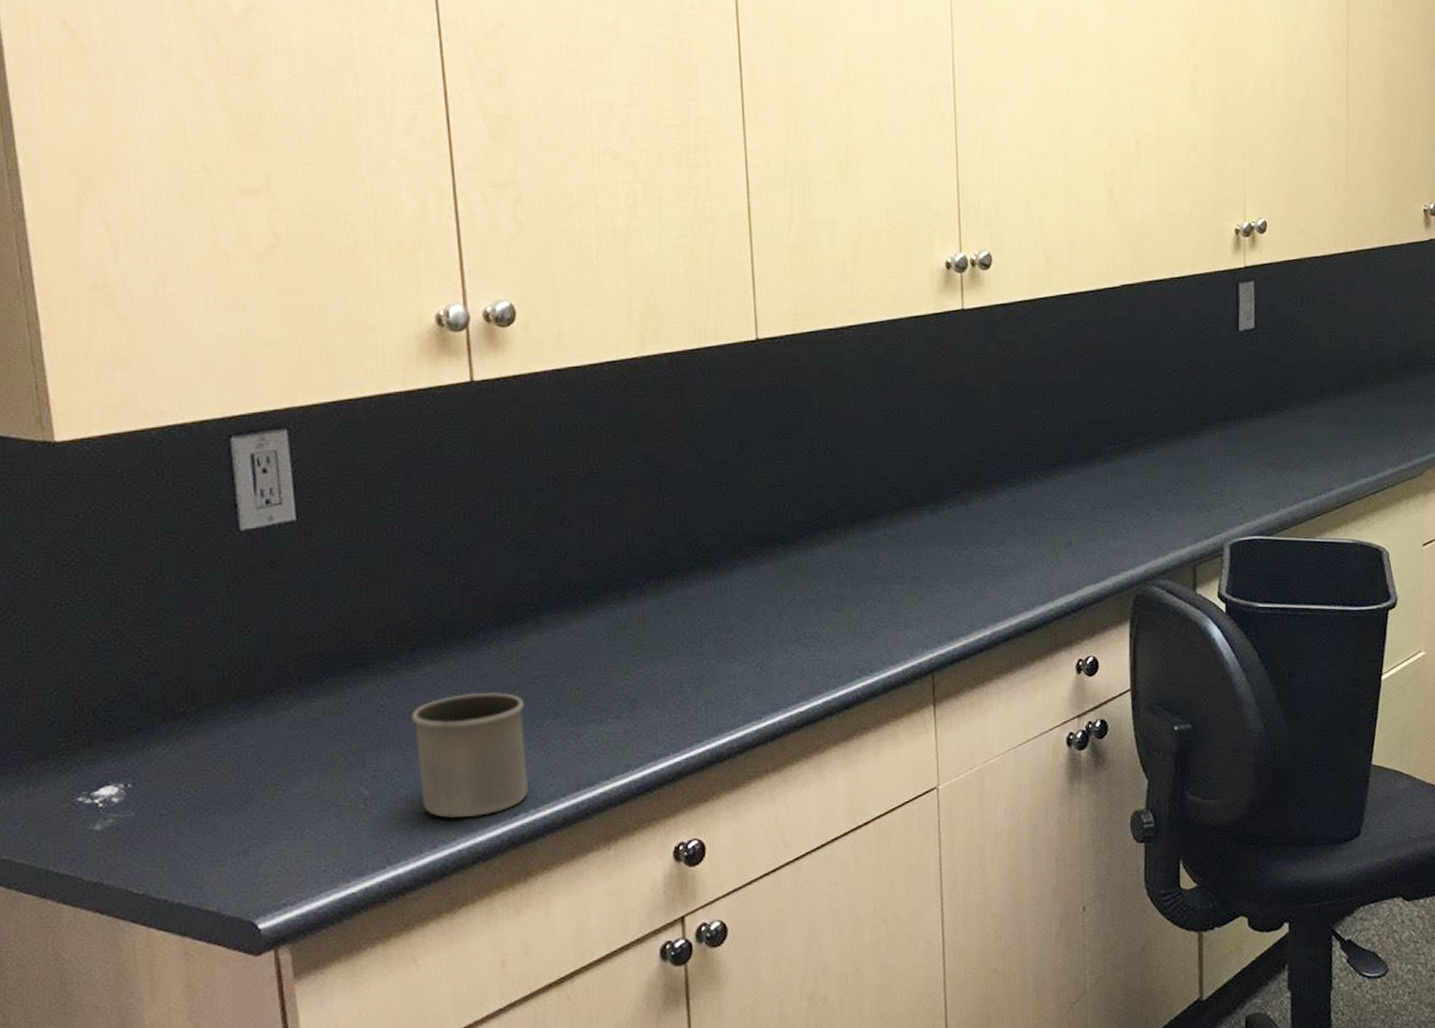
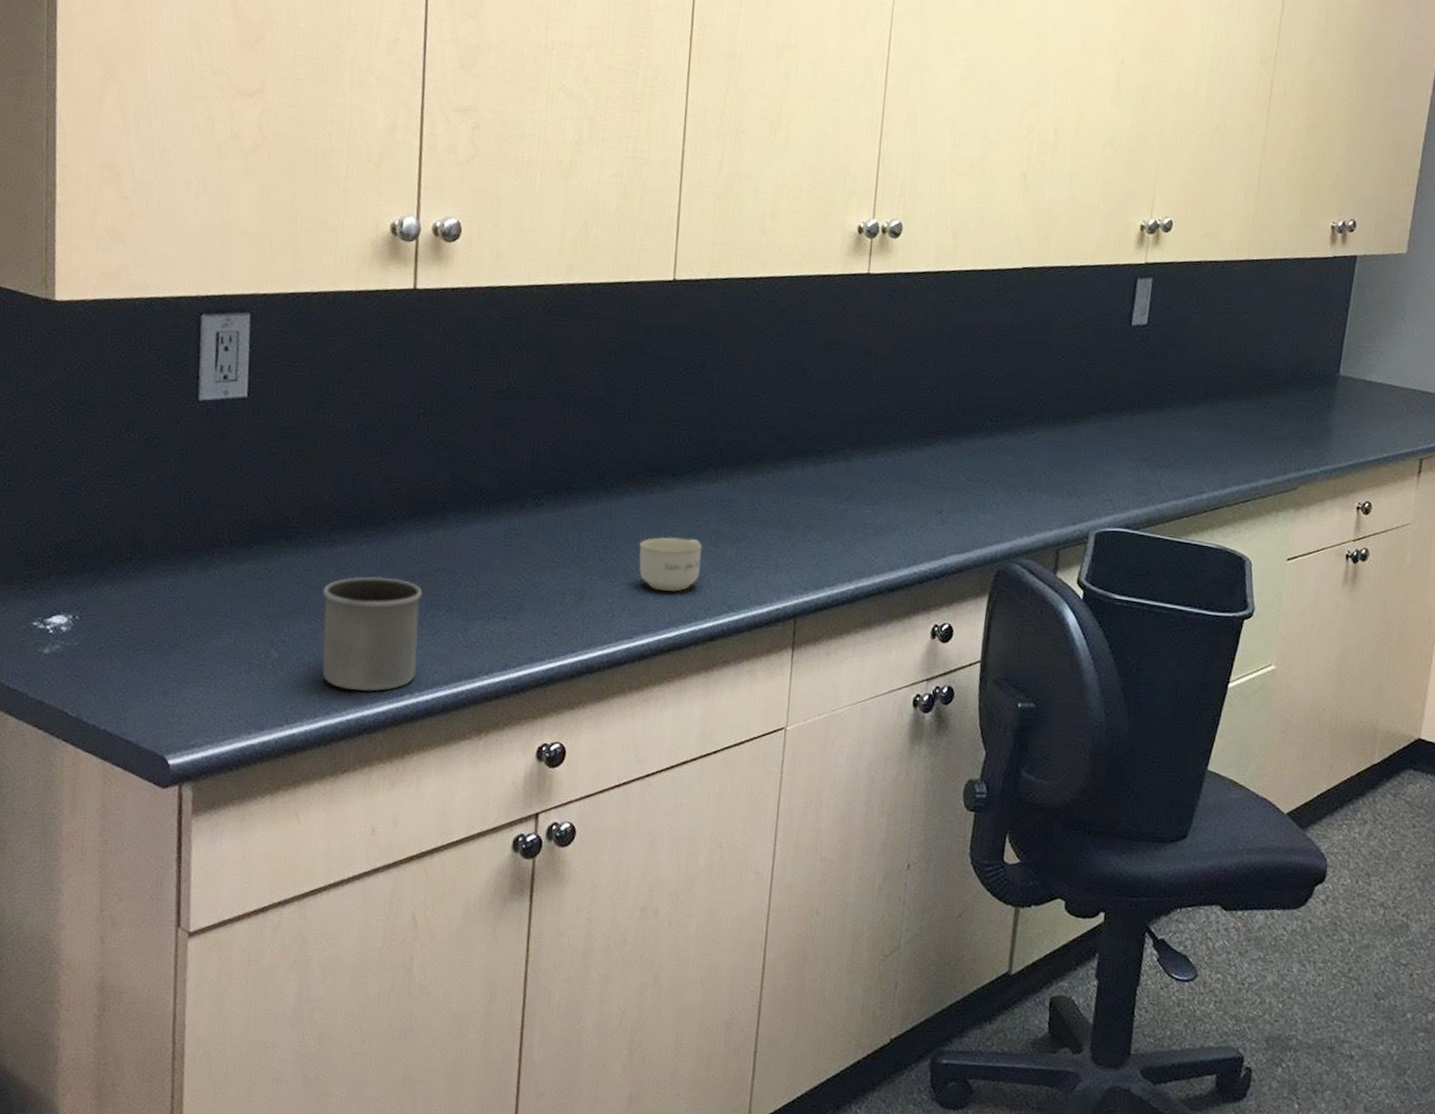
cup: none [756,605,825,665] -> present [639,537,702,592]

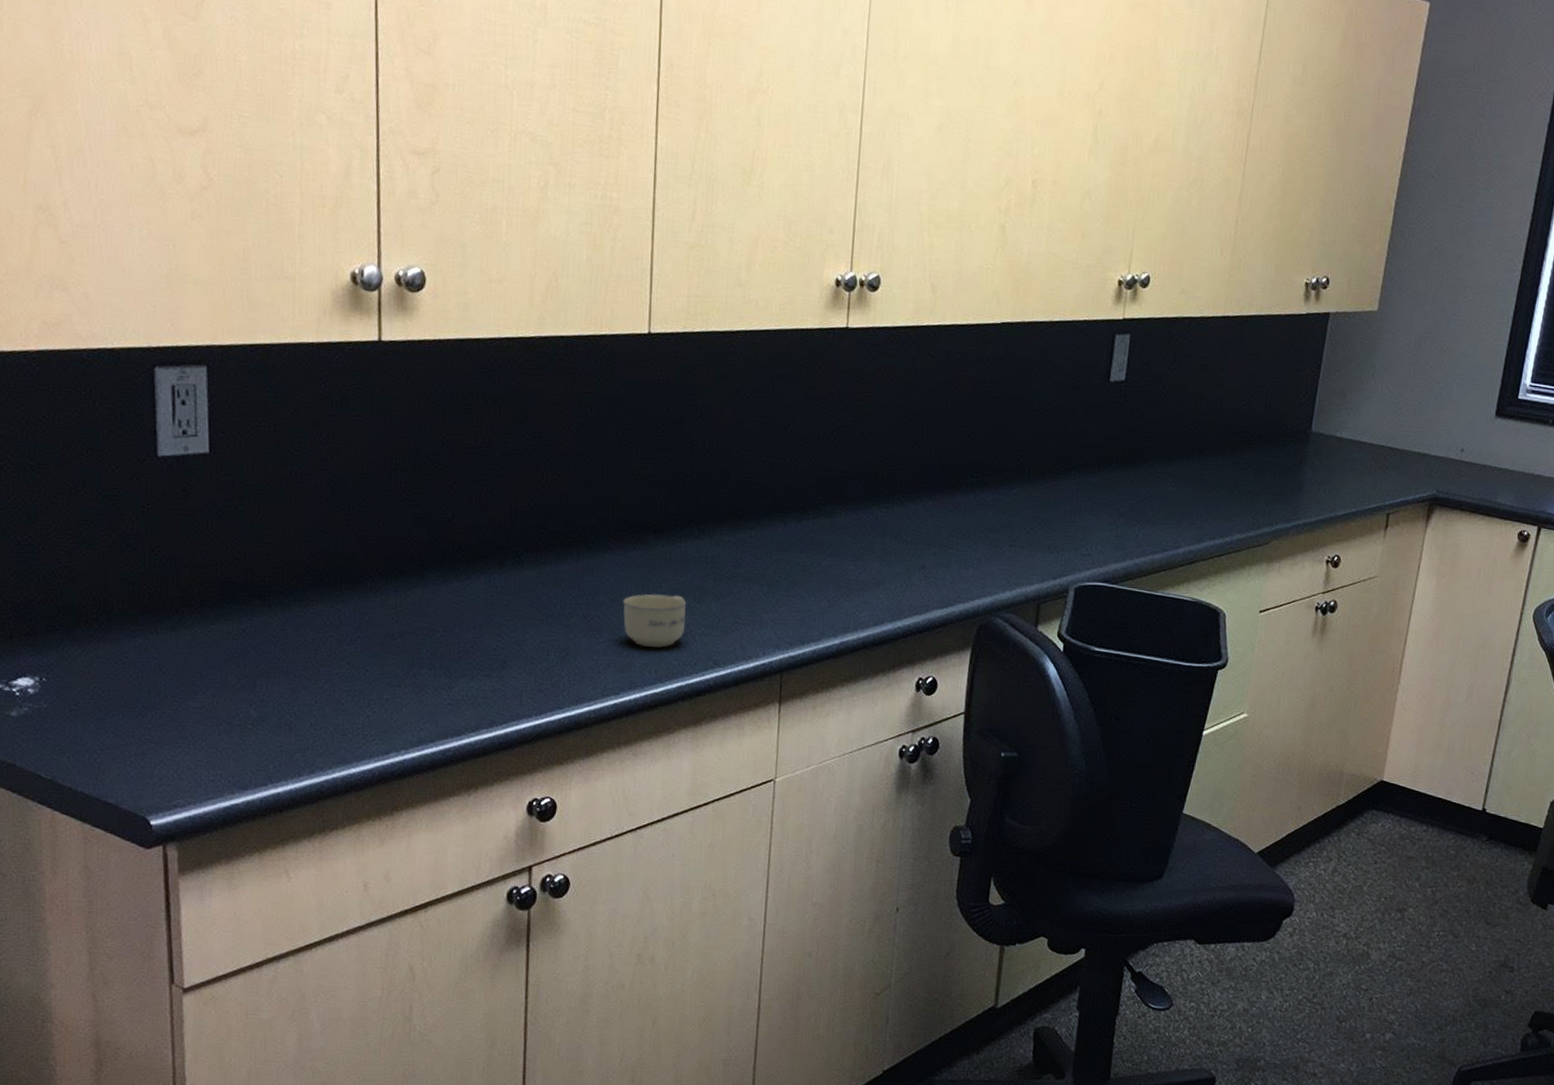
mug: present [322,576,423,692] -> none [300,635,404,750]

